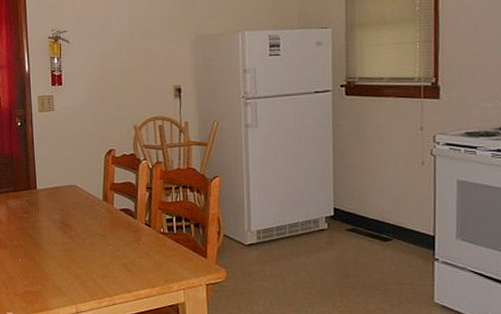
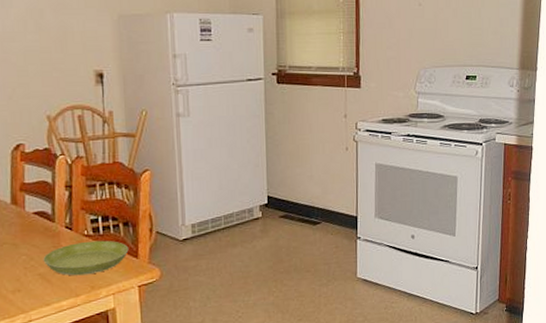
saucer: none [126,238,199,269] -> present [43,240,129,276]

